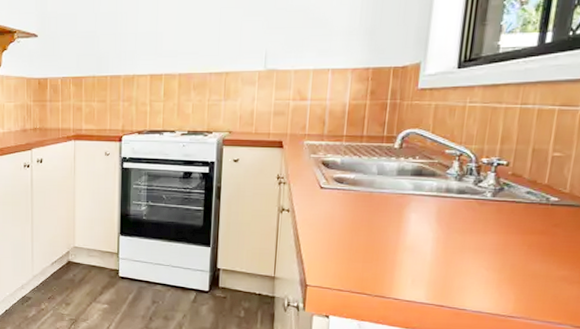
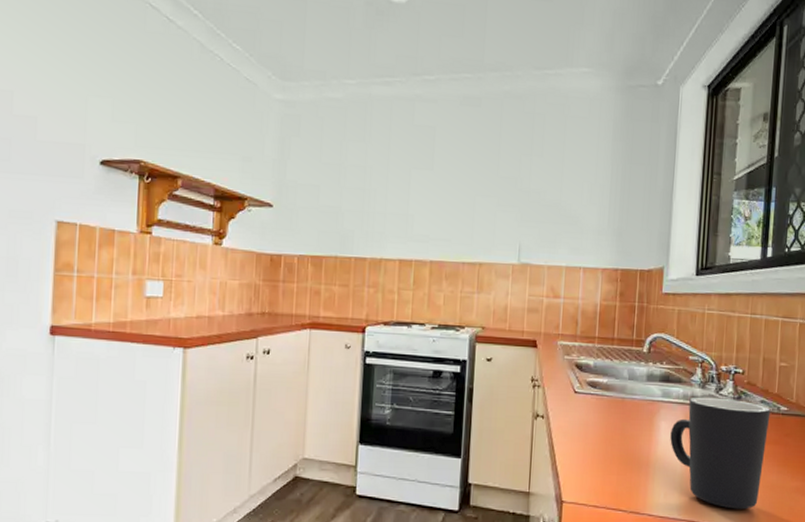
mug: none [420,189,538,296] -> present [670,397,771,510]

